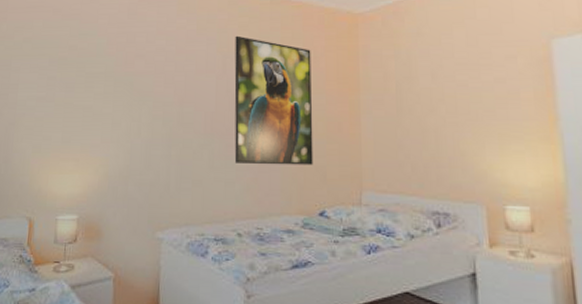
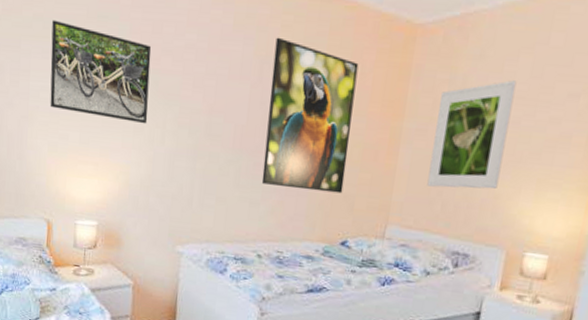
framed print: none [35,41,126,120] -> present [50,19,152,124]
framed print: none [390,50,461,150] -> present [427,80,517,190]

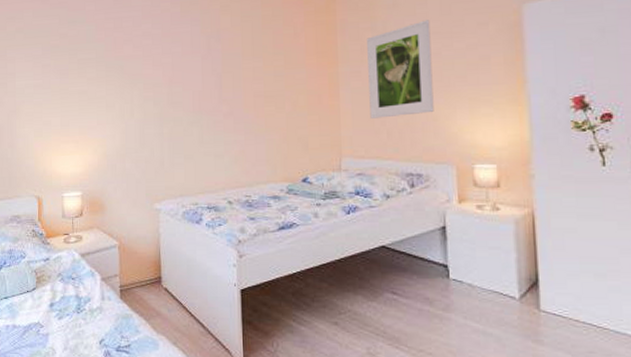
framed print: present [50,19,152,124] -> none [31,30,117,103]
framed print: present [261,37,359,194] -> none [218,15,296,138]

